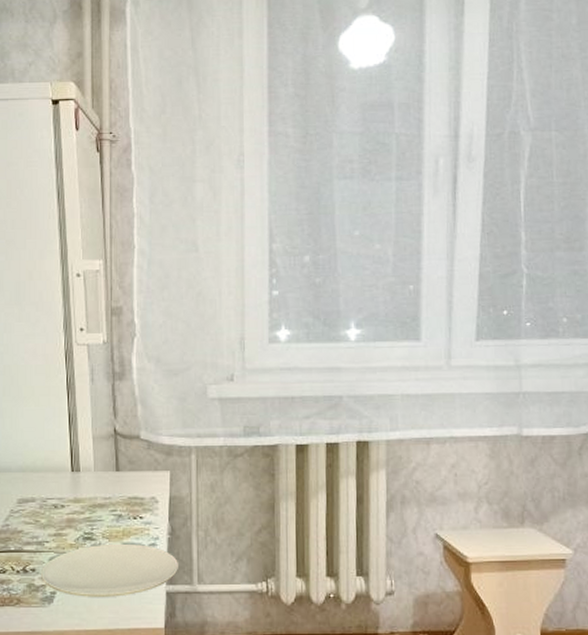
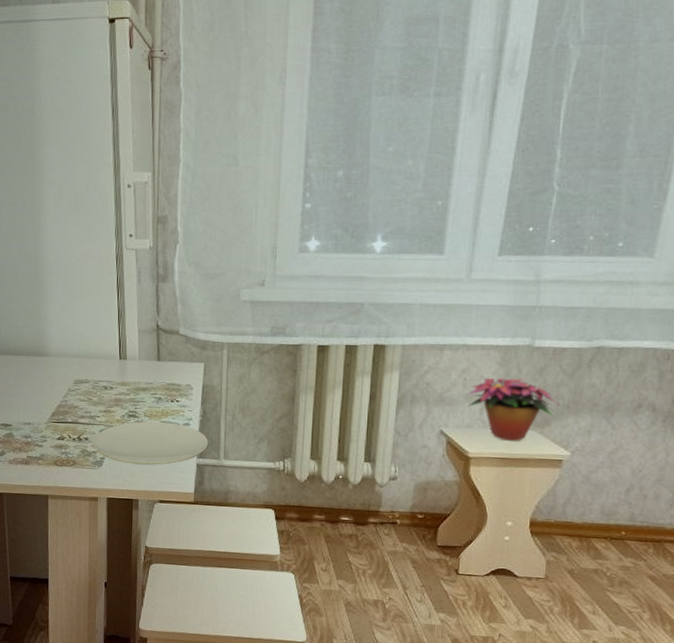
flower arrangement: none [459,471,556,542] -> present [467,378,560,442]

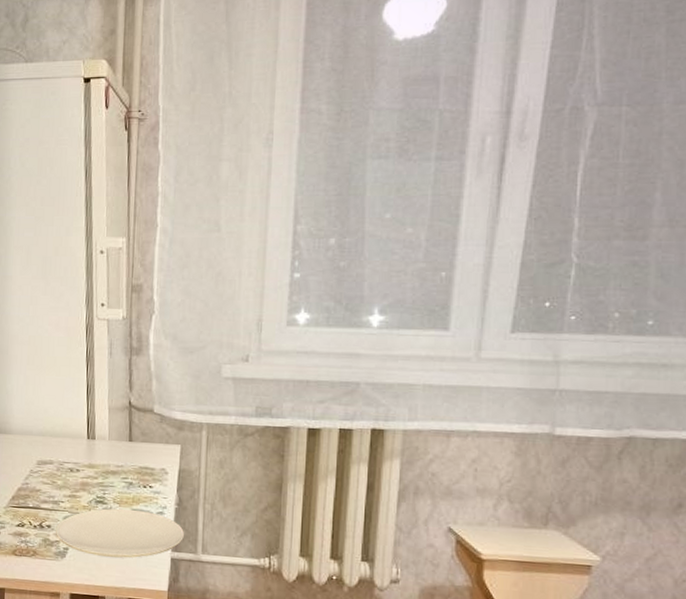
flower arrangement: present [467,378,560,442] -> none [478,469,587,543]

